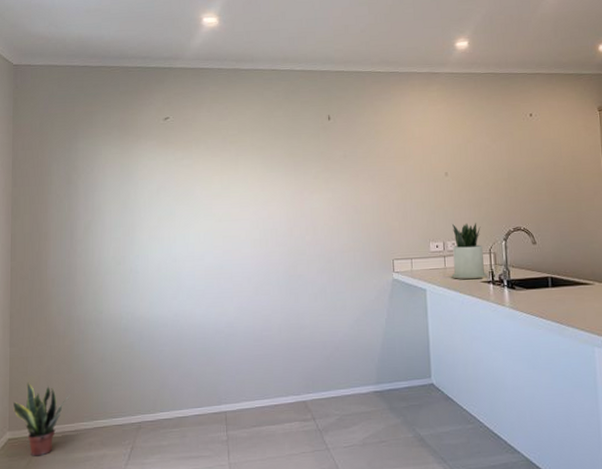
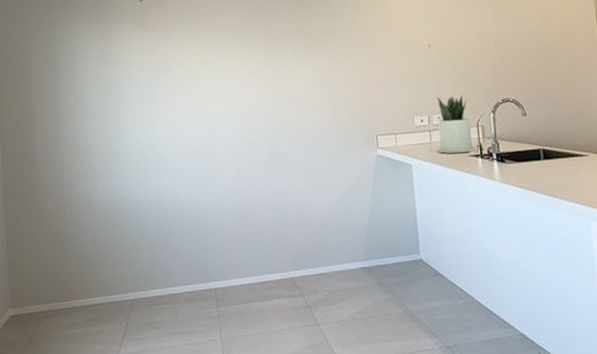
potted plant: present [13,382,70,457] -> none [13,262,65,332]

